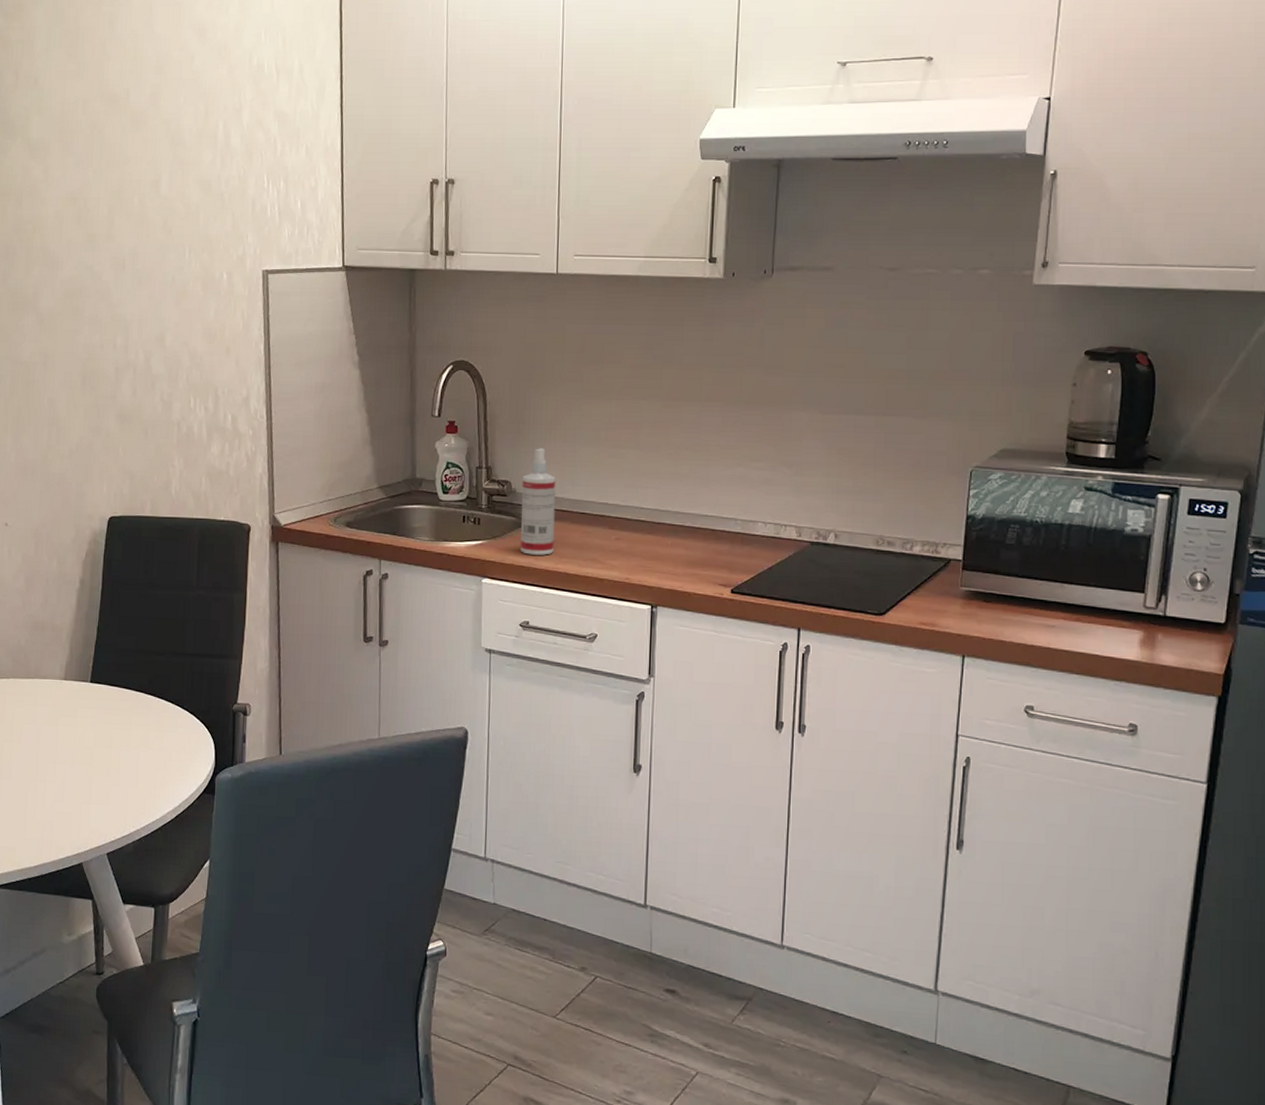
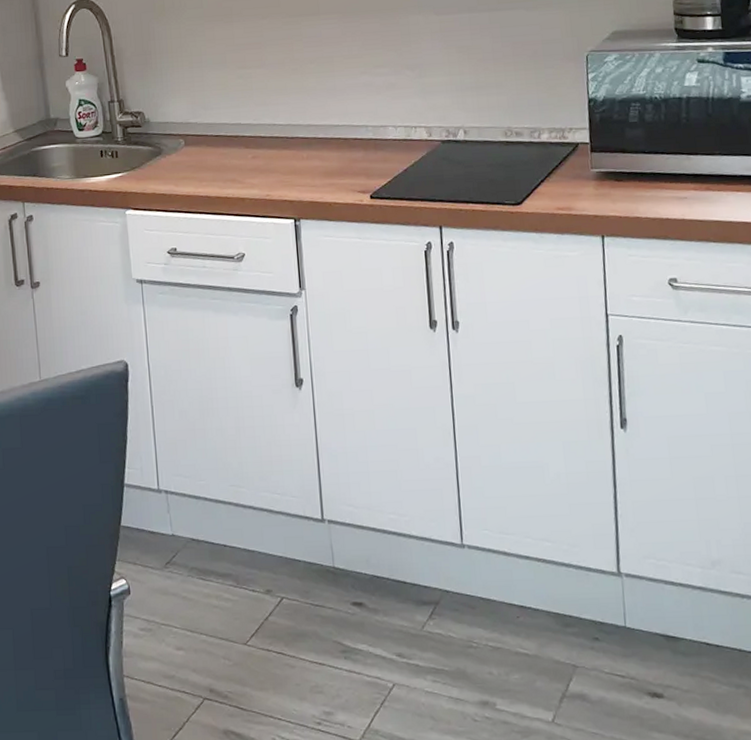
spray bottle: present [520,448,556,555] -> none [154,76,193,182]

